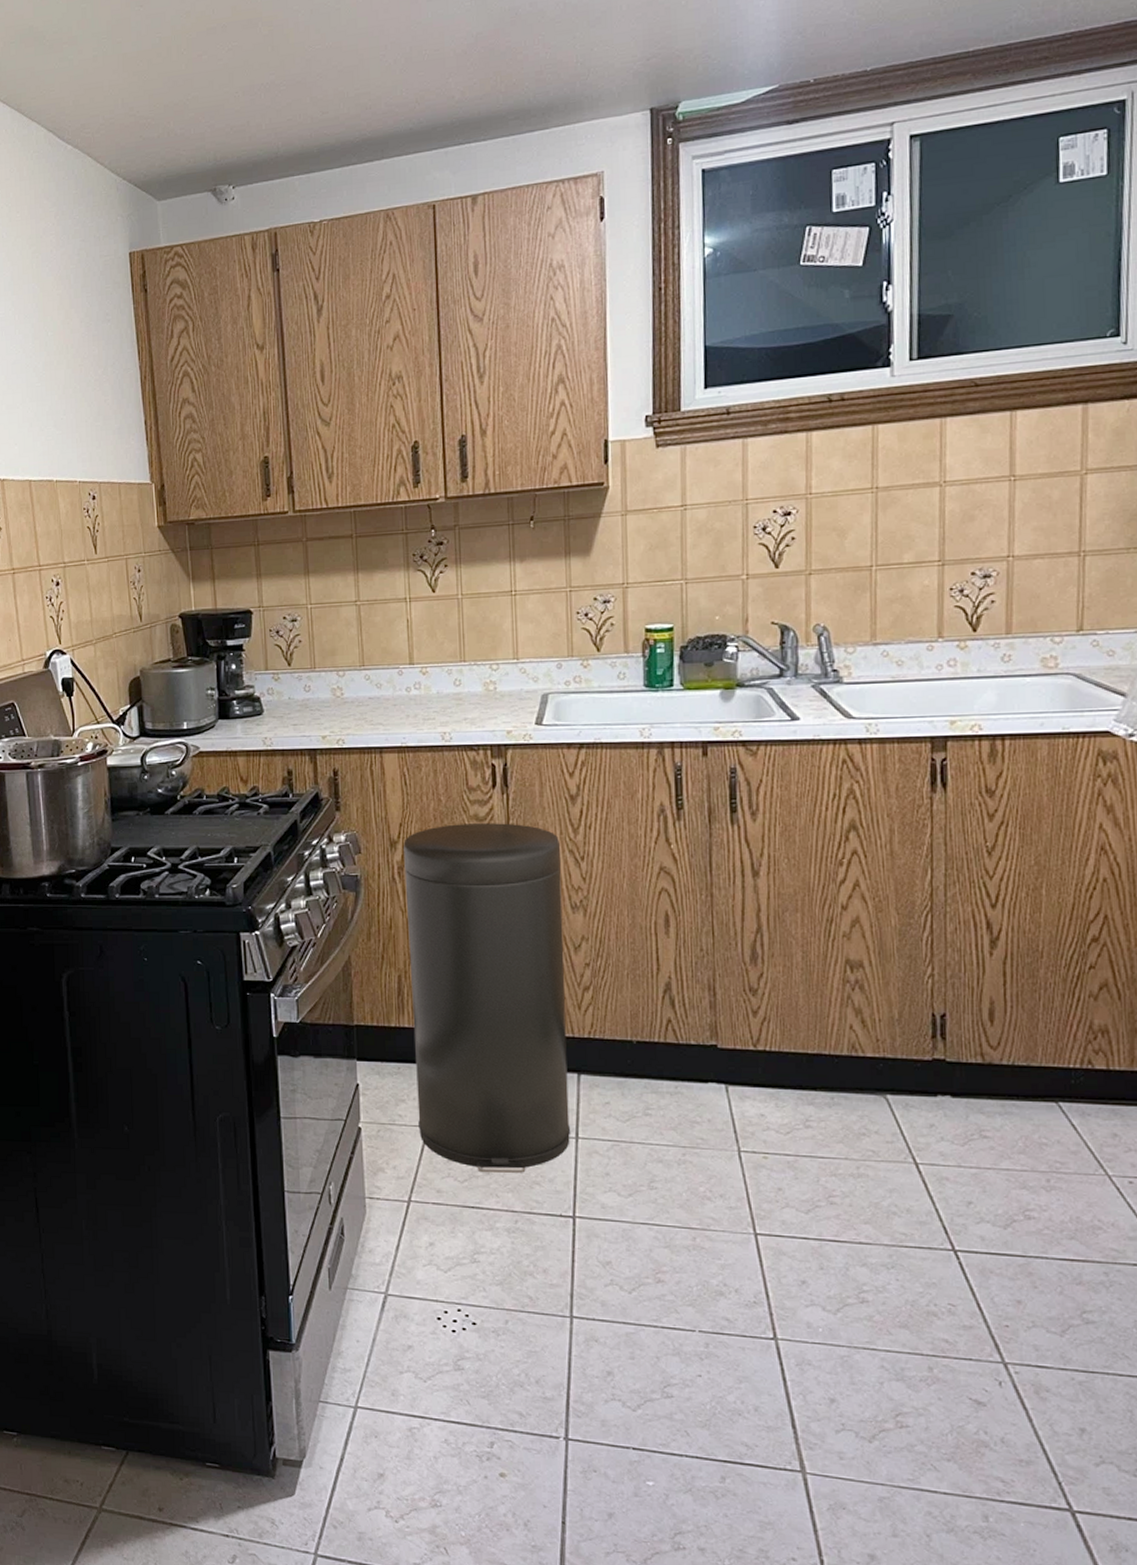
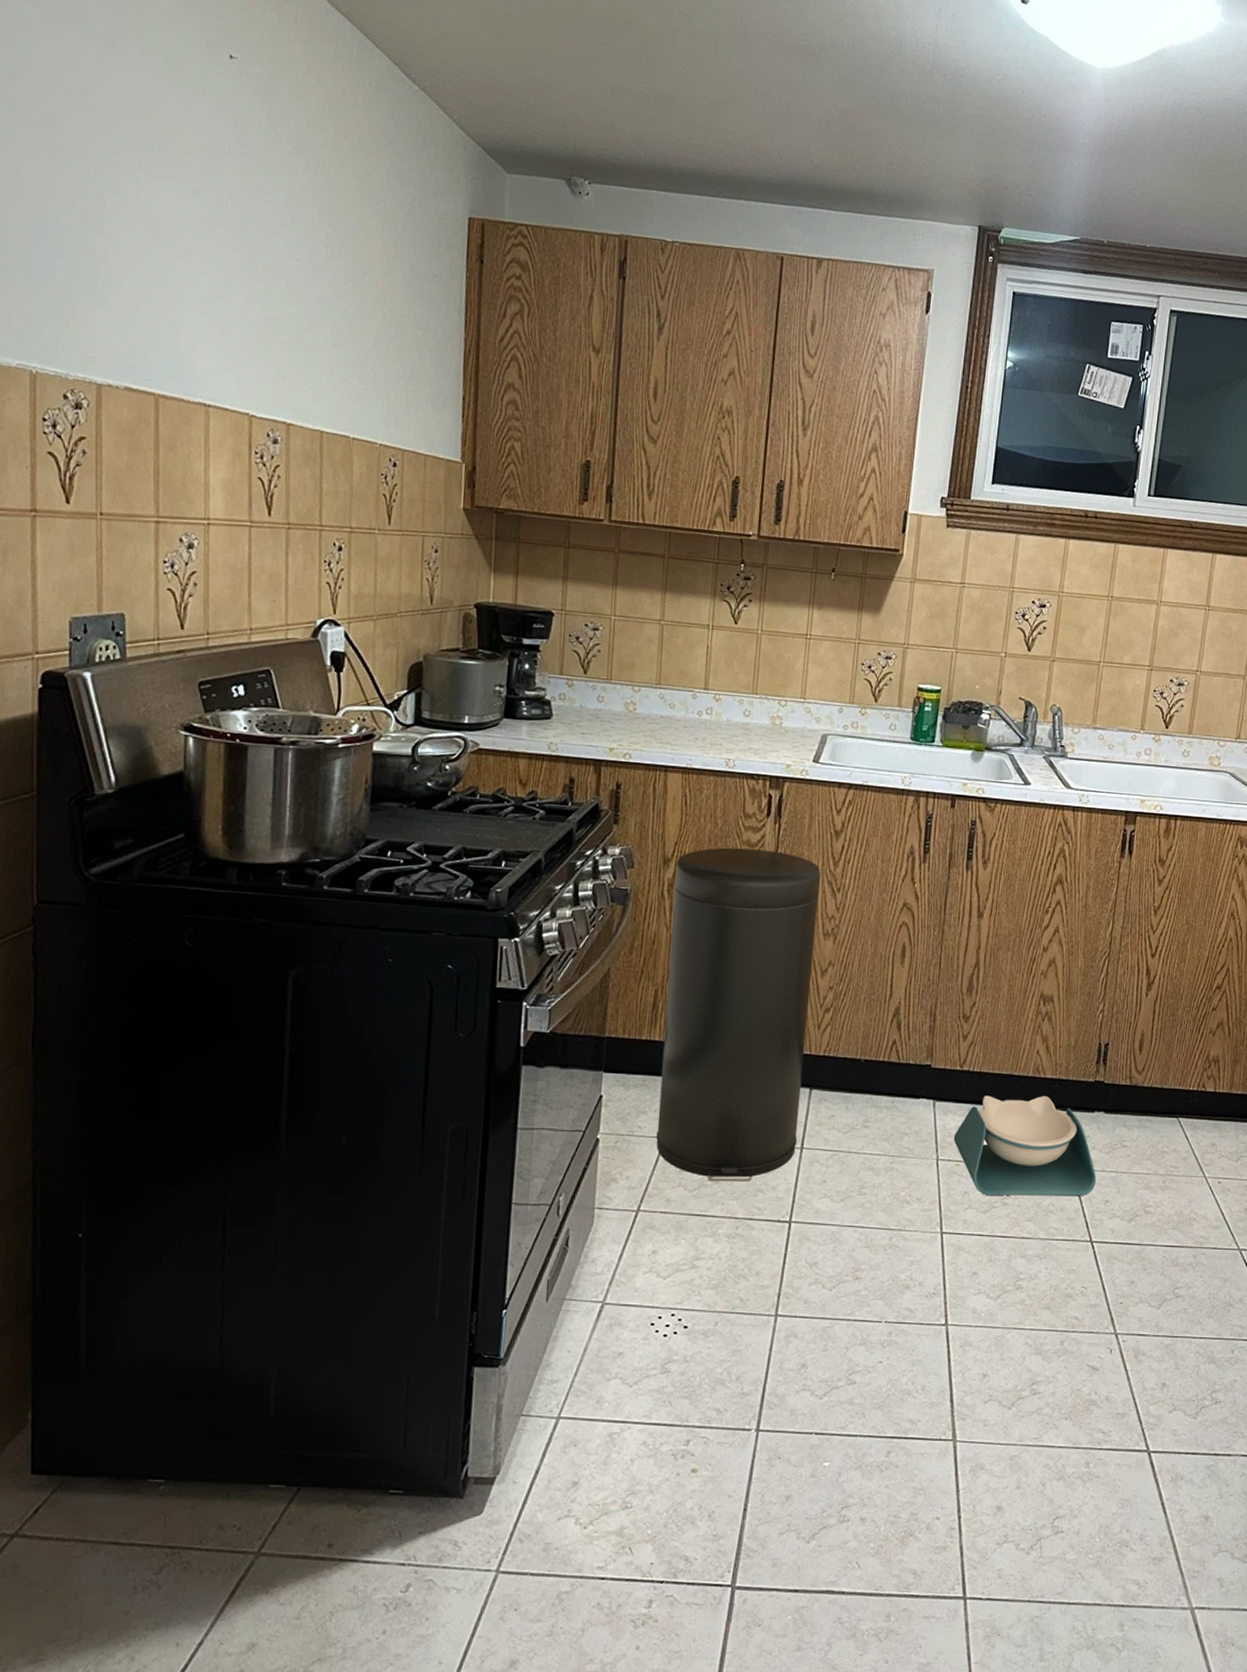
pet bowl: none [755,1078,951,1195] -> present [953,1095,1097,1196]

